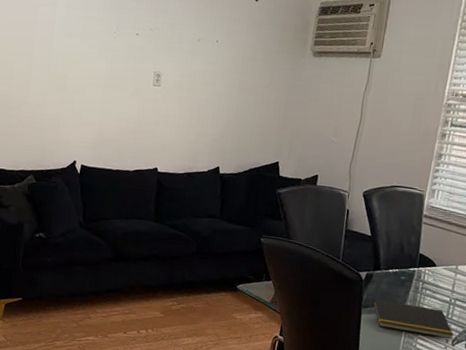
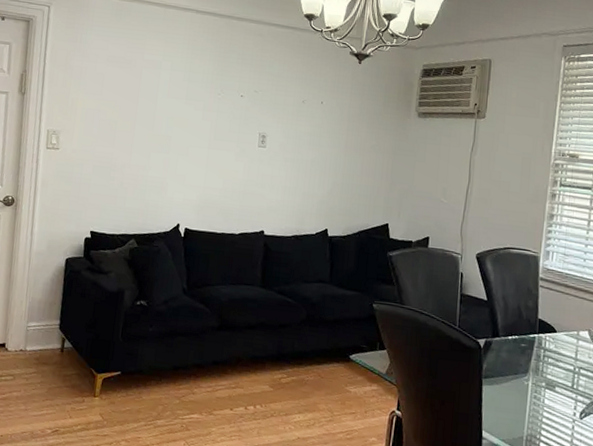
notepad: present [370,299,454,339] -> none [491,368,581,412]

